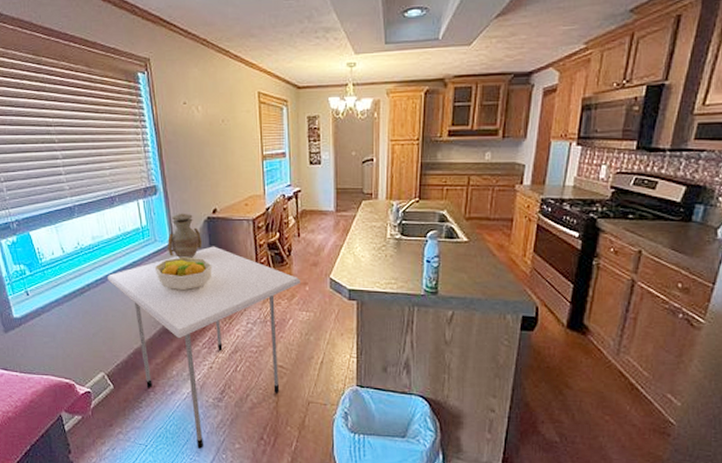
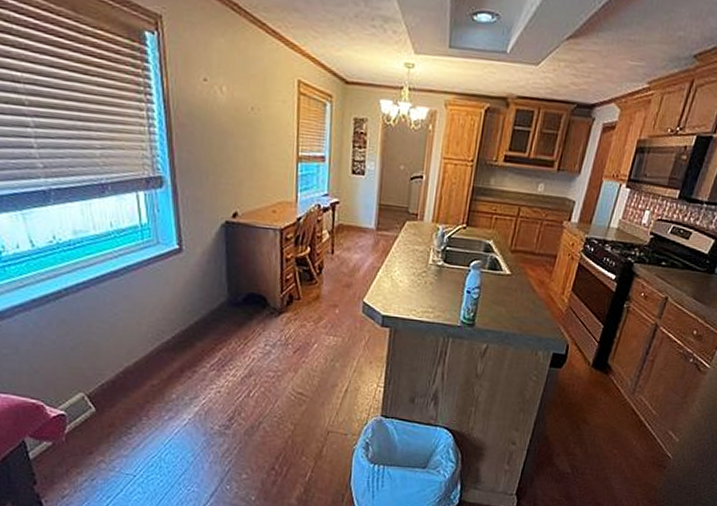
dining table: present [108,246,300,449] -> none [93,255,330,479]
fruit bowl: present [154,257,212,291] -> none [155,264,228,304]
vase: present [168,213,203,259] -> none [173,213,218,267]

